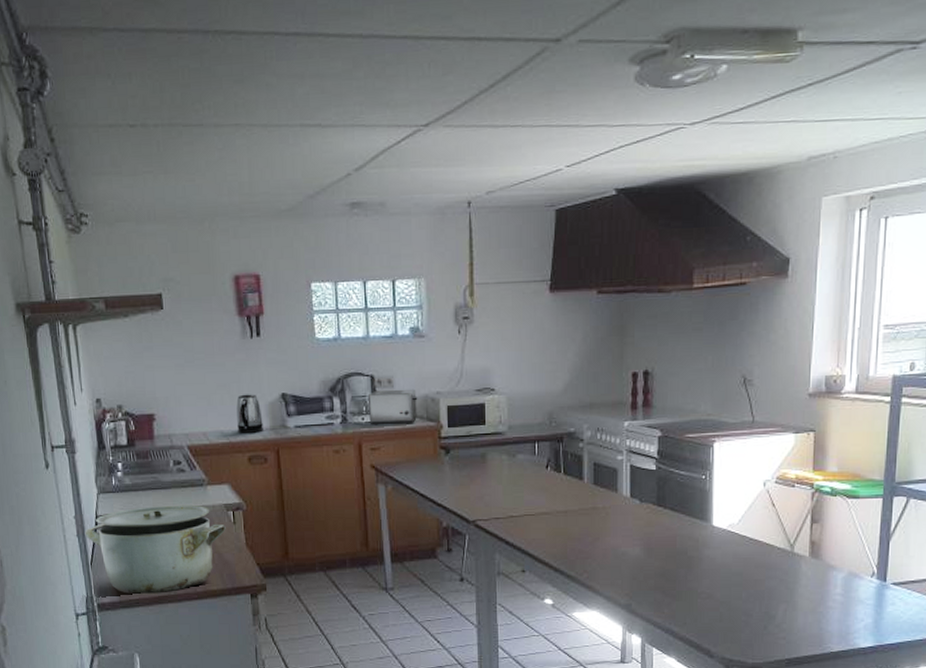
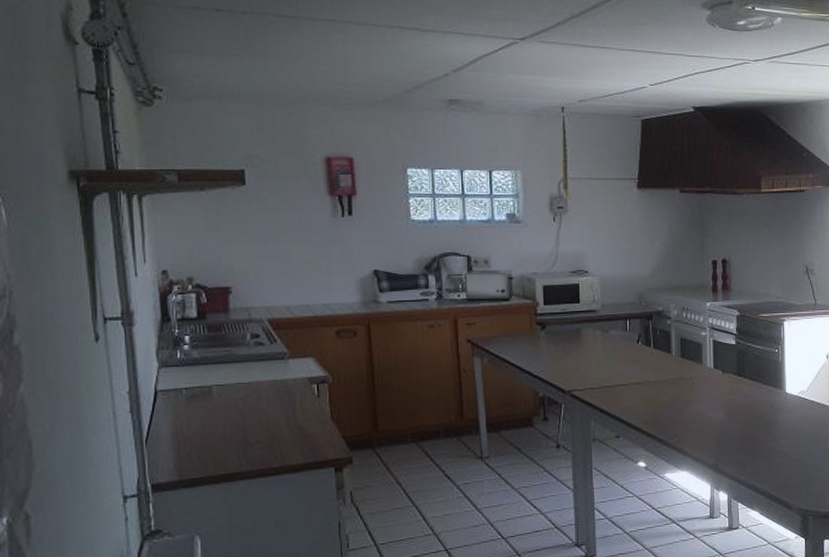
saucepan: present [85,504,226,594] -> none [140,378,309,472]
kettle: present [236,394,263,433] -> none [324,270,353,308]

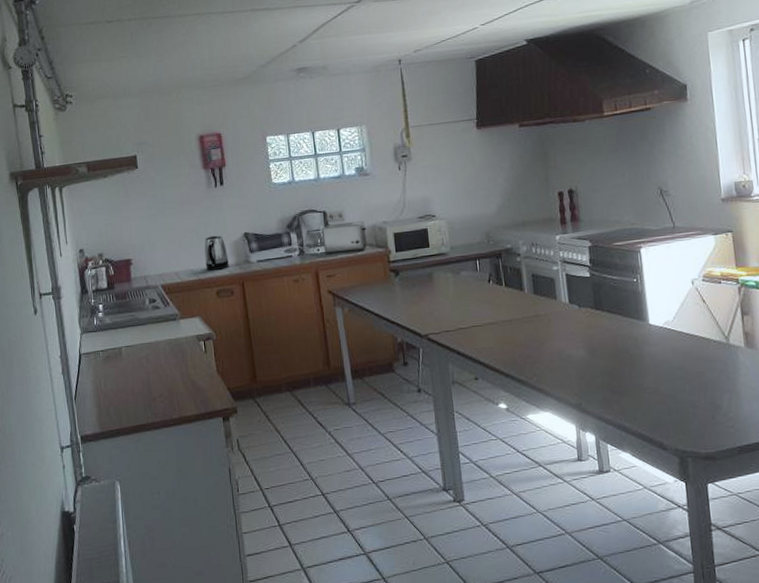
kettle: none [324,270,353,308] -> present [204,235,229,271]

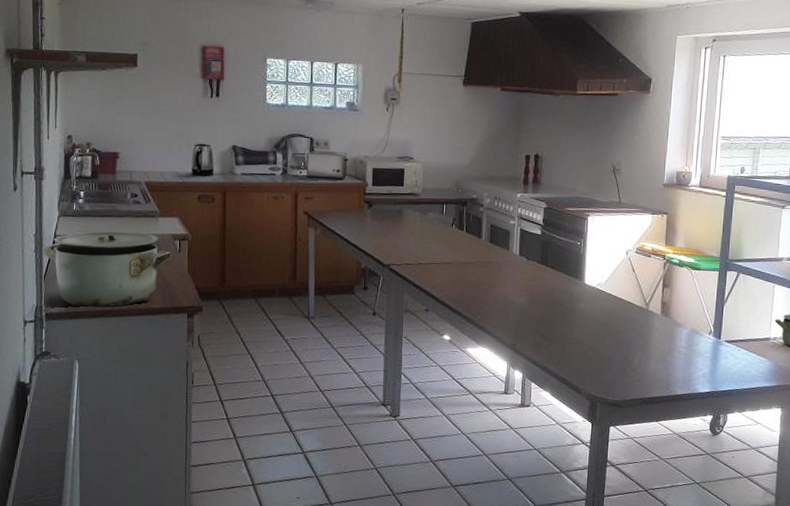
saucepan: none [69,337,198,425] -> present [42,231,172,308]

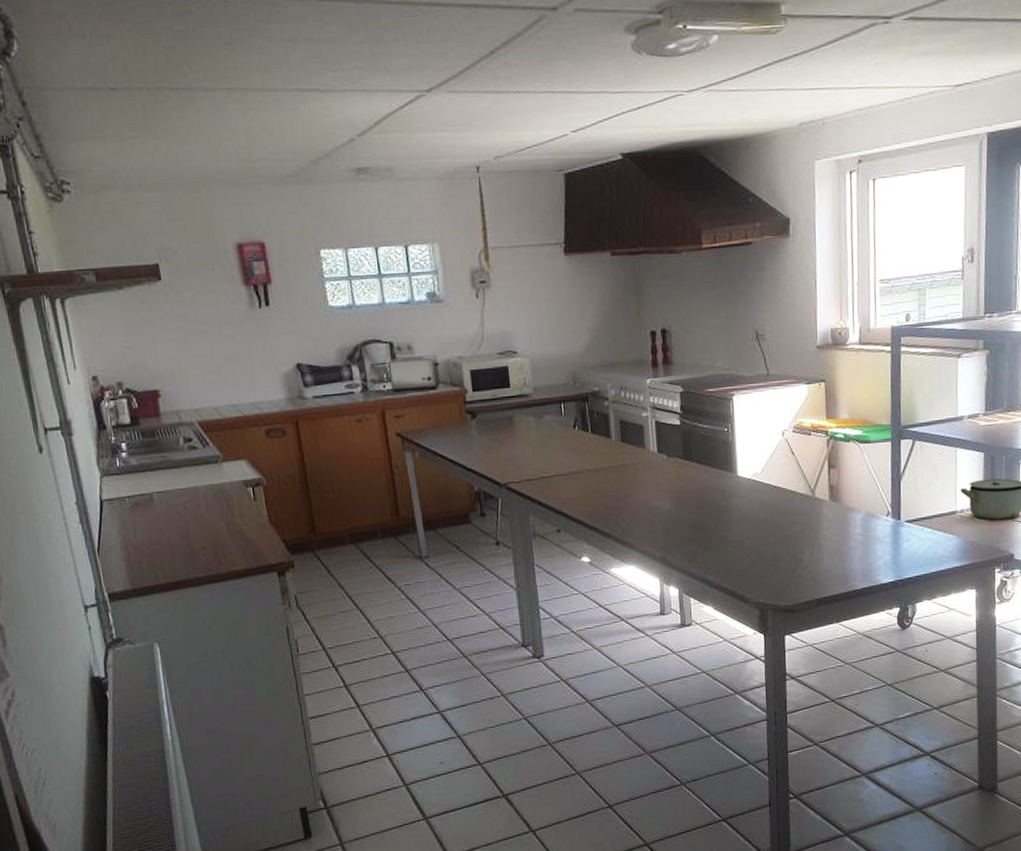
saucepan: present [42,231,172,308] -> none [88,482,246,581]
kettle: present [191,143,214,176] -> none [248,365,280,406]

